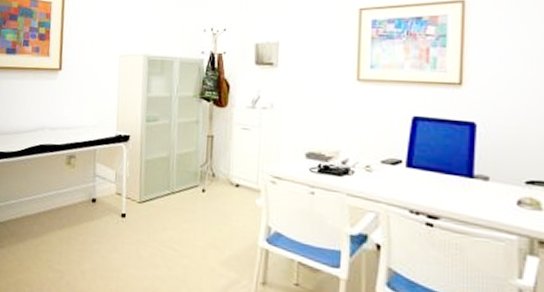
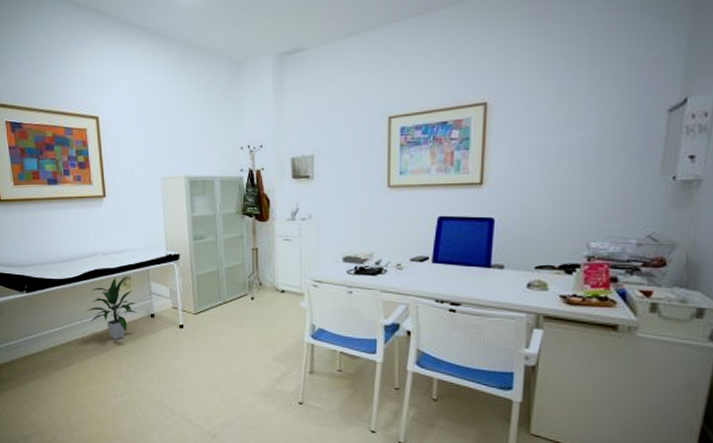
indoor plant: none [25,154,79,224] -> present [86,276,137,340]

